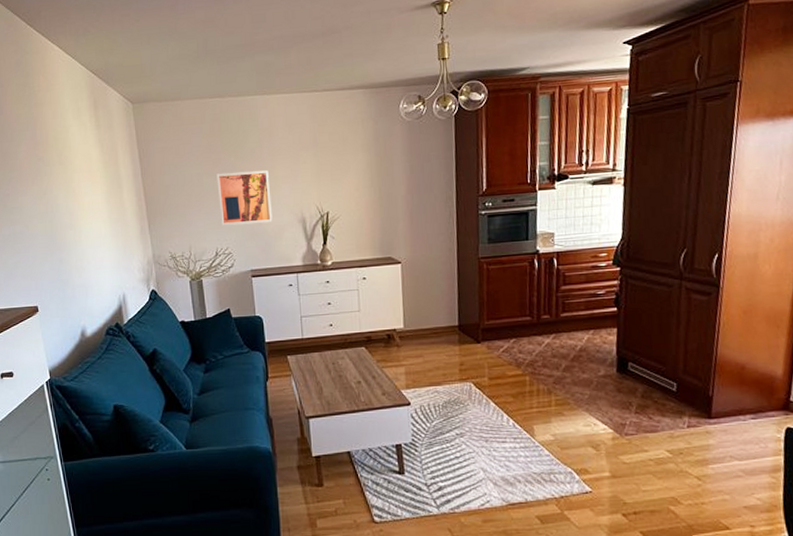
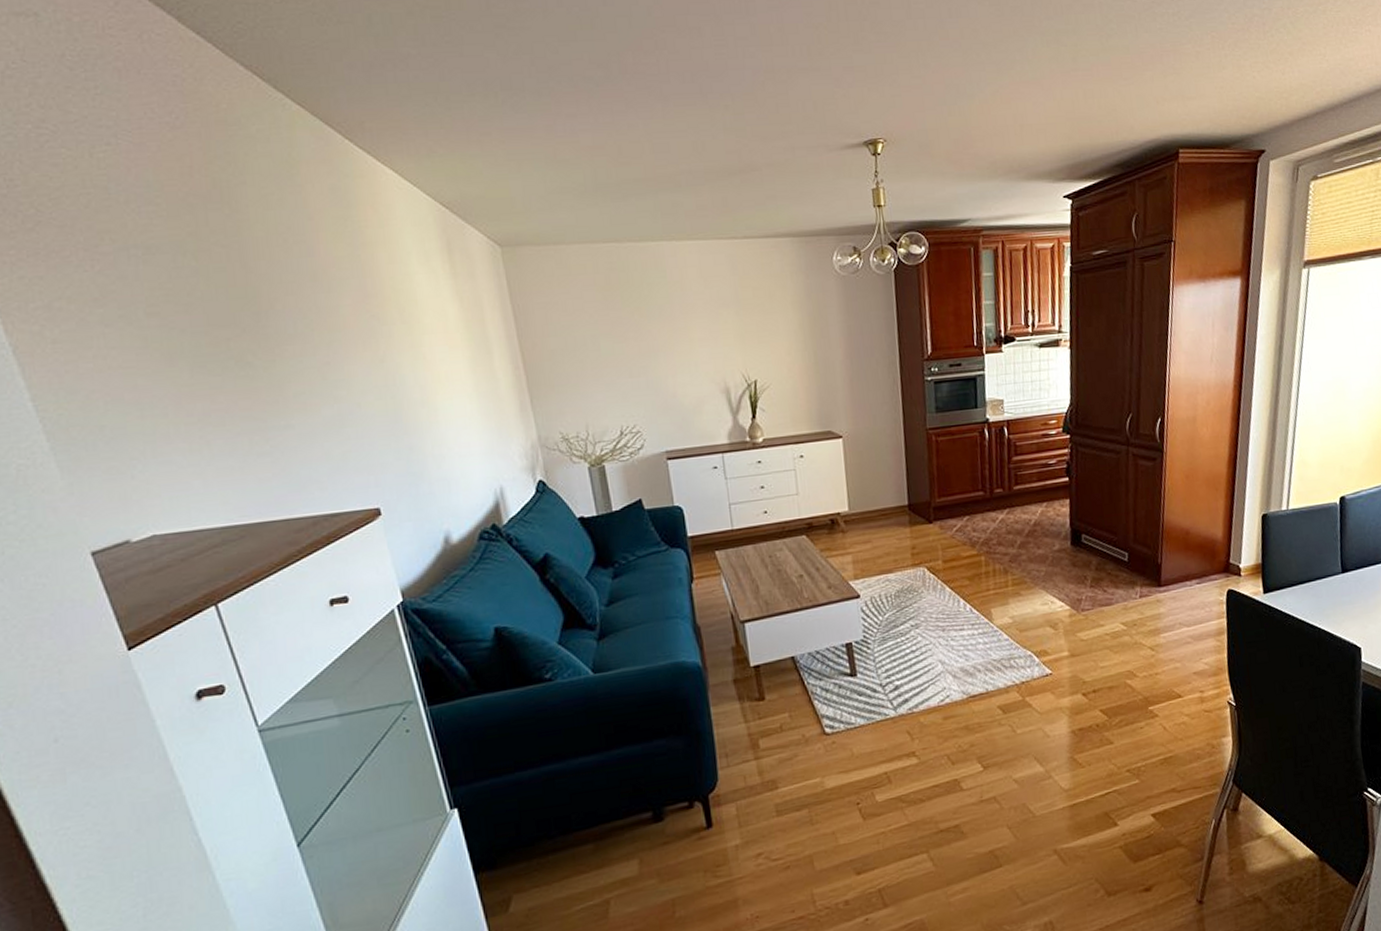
wall art: present [216,170,273,226] -> none [616,331,690,400]

